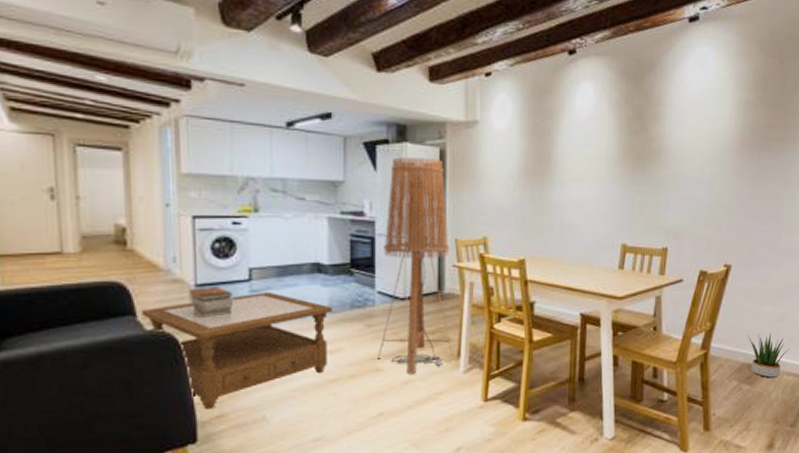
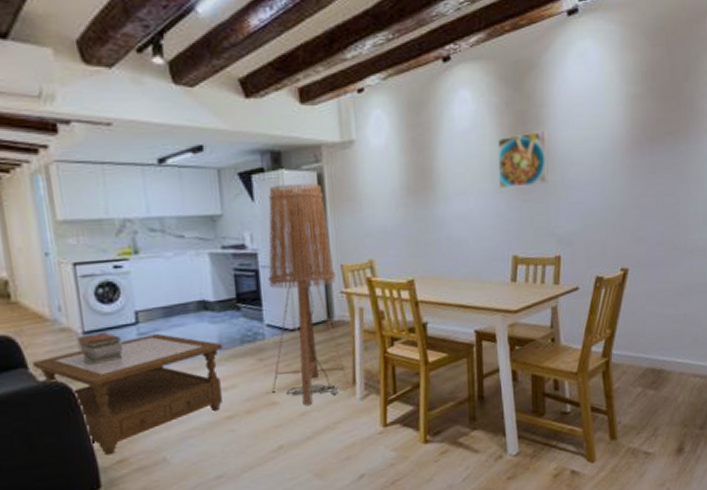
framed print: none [613,126,663,179] -> present [497,129,549,188]
potted plant: present [747,333,791,379] -> none [649,335,695,382]

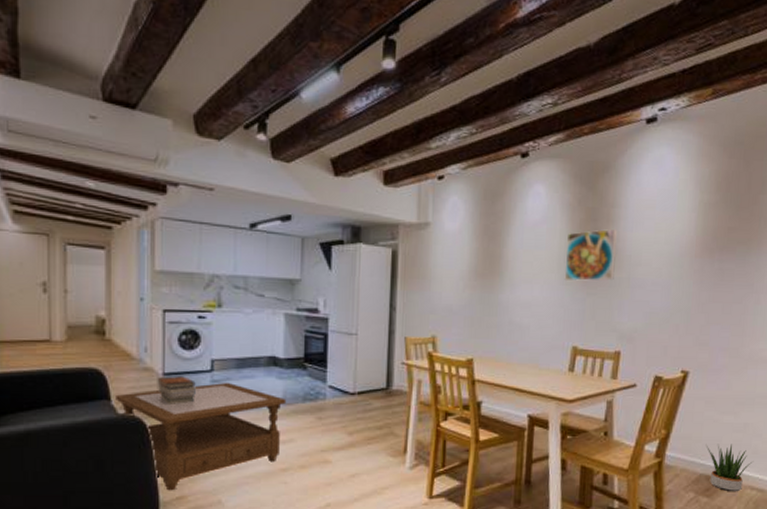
floor lamp: present [268,183,349,406] -> none [327,257,400,467]
potted plant: none [649,335,695,382] -> present [705,444,754,492]

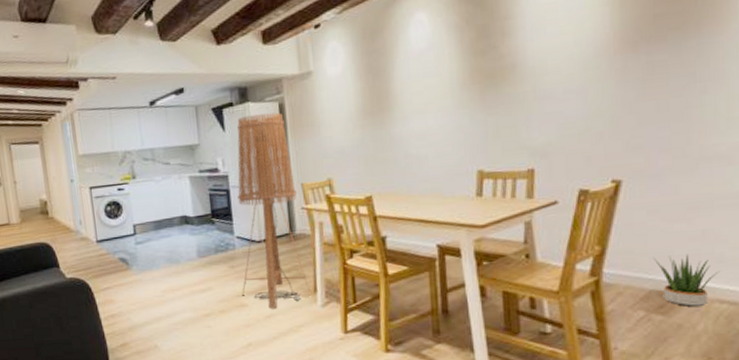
coffee table: present [116,382,287,491] -> none [63,242,201,339]
book stack: present [157,376,197,404] -> none [92,241,126,266]
floor lamp: none [327,257,400,467] -> present [237,112,311,309]
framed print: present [564,228,617,281] -> none [458,41,517,104]

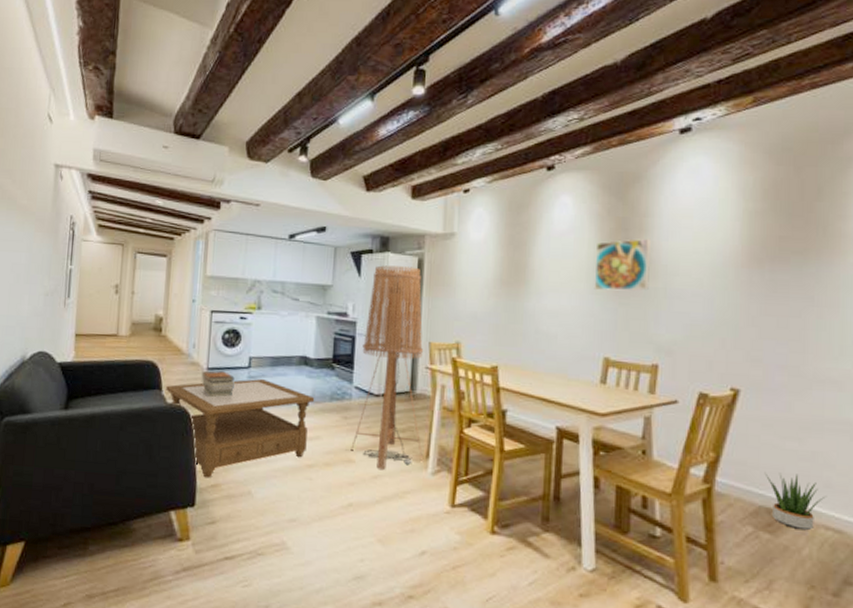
coffee table: none [63,242,201,339] -> present [166,378,315,478]
book stack: none [92,241,126,266] -> present [201,370,236,397]
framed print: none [458,41,517,104] -> present [594,238,651,291]

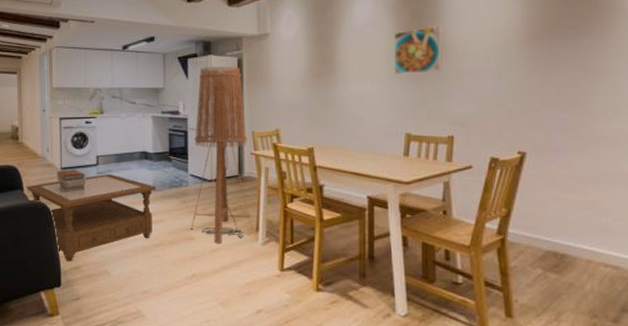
potted plant: present [764,473,827,531] -> none [550,221,606,269]

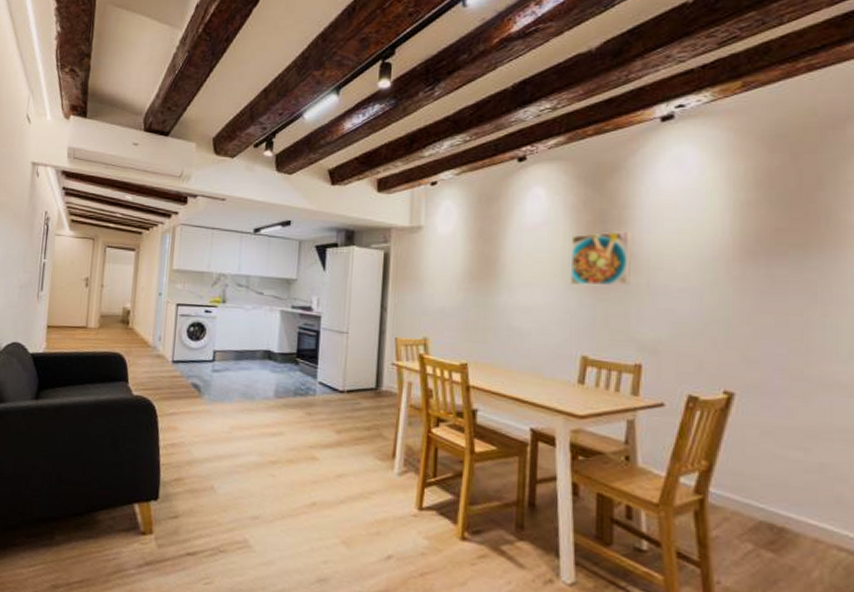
coffee table: present [27,173,156,262] -> none [132,372,279,472]
book stack: present [56,170,87,192] -> none [166,363,200,390]
floor lamp: present [191,66,253,243] -> none [314,259,390,468]

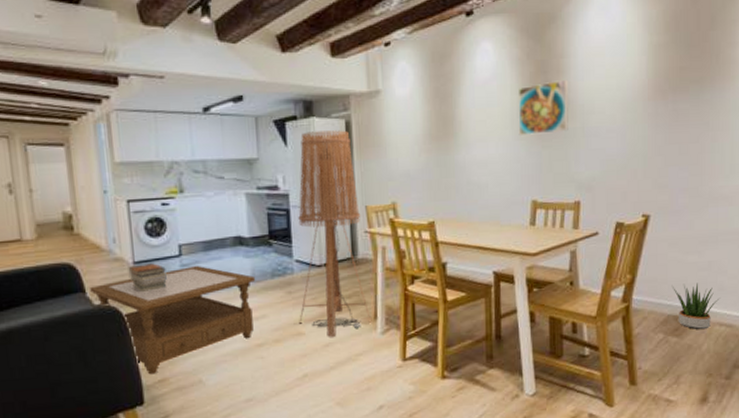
coffee table: none [132,372,279,472] -> present [90,265,256,375]
book stack: none [166,363,200,390] -> present [128,263,168,292]
floor lamp: none [314,259,390,468] -> present [298,130,371,337]
potted plant: none [765,484,839,551] -> present [671,282,721,330]

